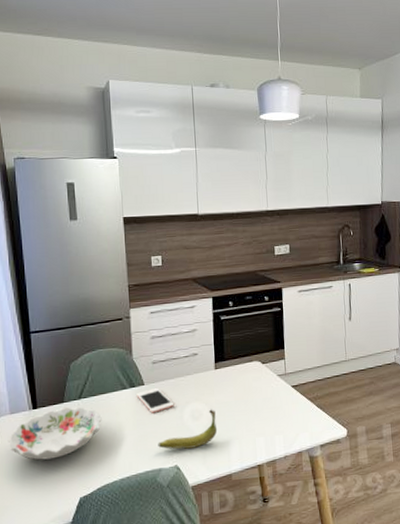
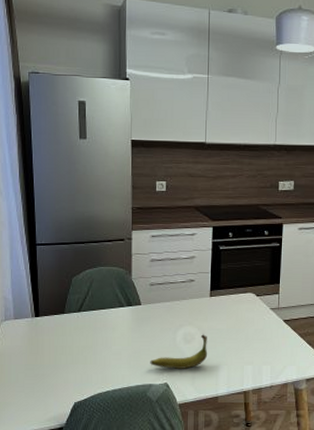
decorative bowl: present [7,406,102,460] -> none [10,317,99,365]
cell phone: present [136,388,174,414] -> none [133,309,168,332]

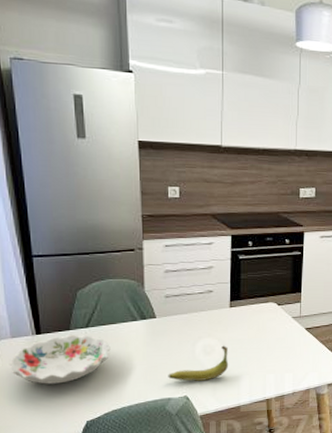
decorative bowl: none [10,317,99,365] -> present [9,334,111,384]

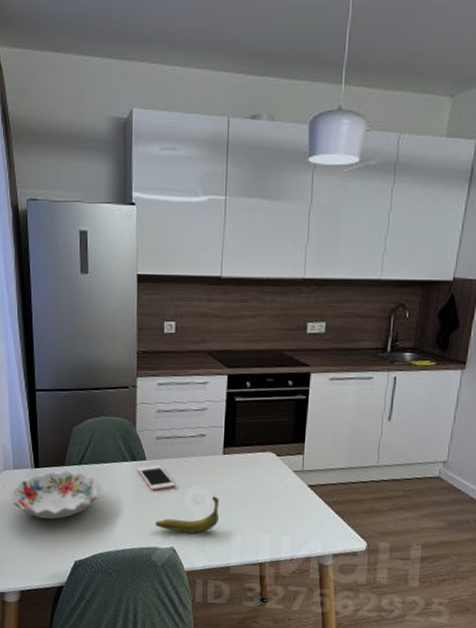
cell phone: none [147,322,186,346] -> present [137,465,176,491]

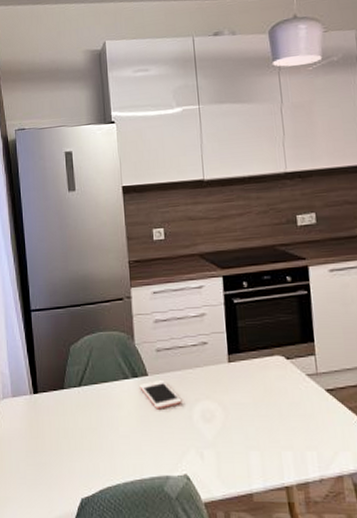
decorative bowl: present [10,470,101,520] -> none [9,394,103,451]
banana: present [155,496,220,533] -> none [164,410,234,456]

